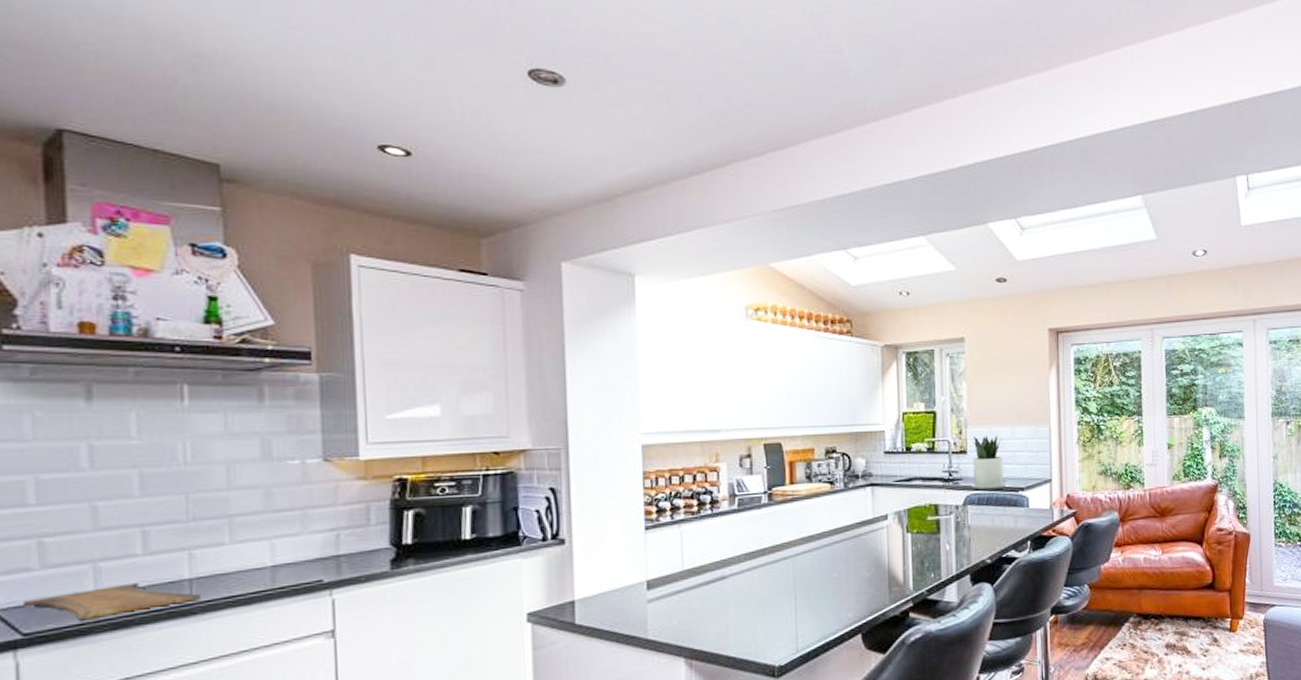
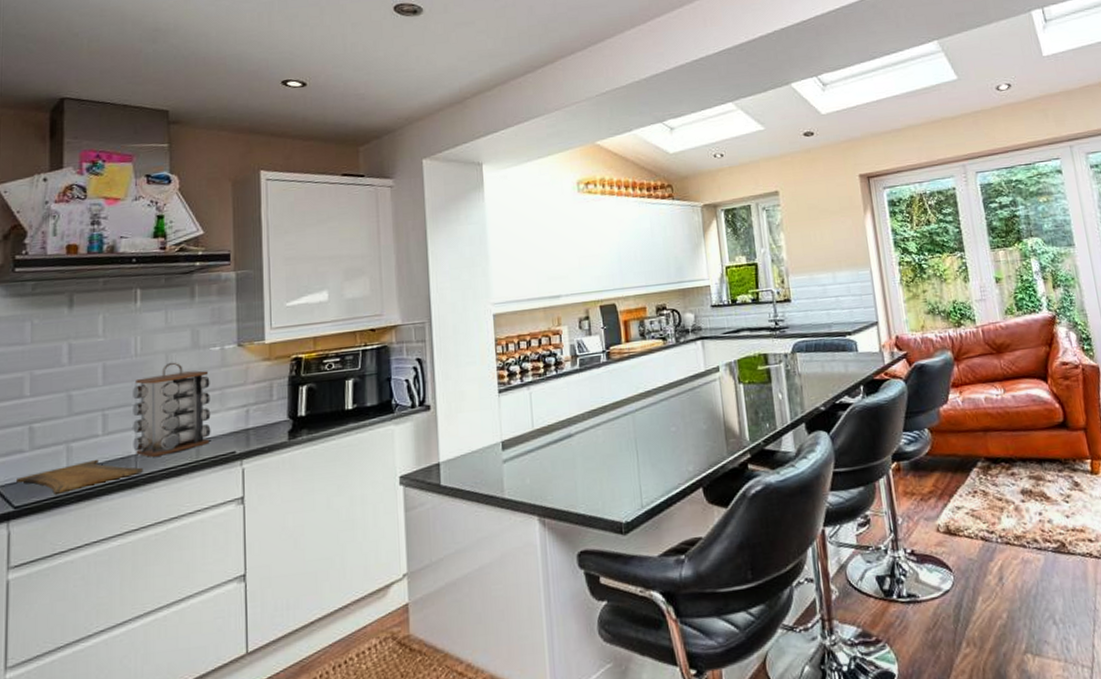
spice rack: none [183,474,290,582] -> present [133,361,211,457]
planter: present [971,435,1007,491] -> none [796,281,833,338]

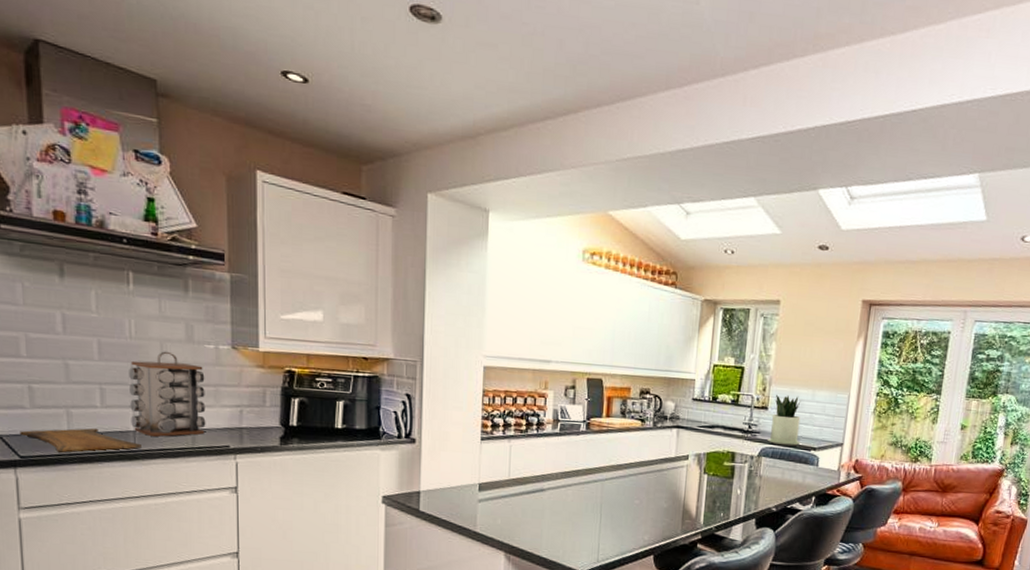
planter: none [796,281,833,338] -> present [768,394,801,447]

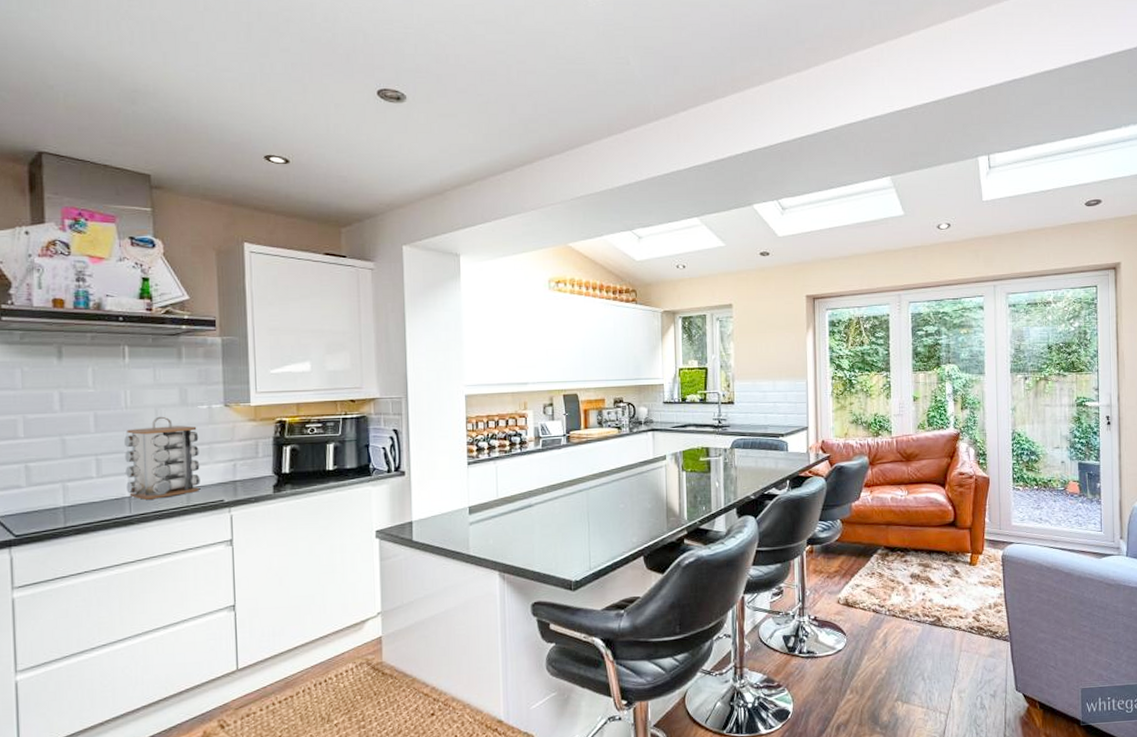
cutting board: present [20,428,141,454] -> none [16,498,137,528]
planter: present [768,394,801,447] -> none [738,388,768,436]

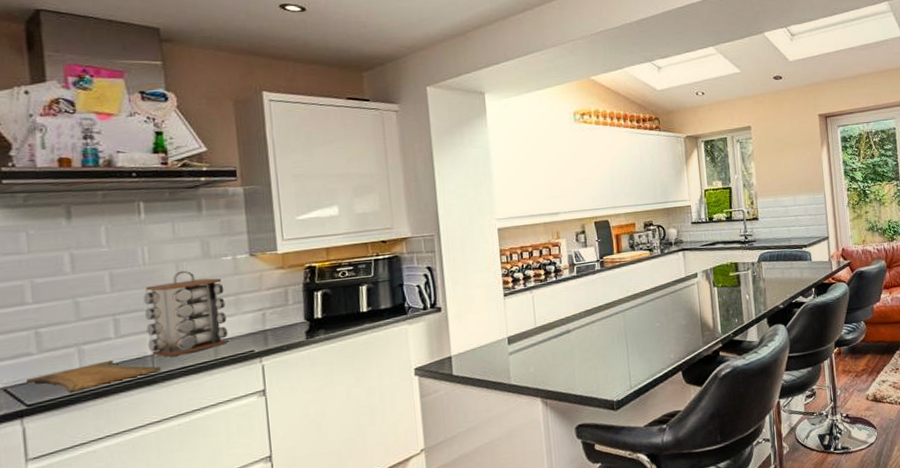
cutting board: none [16,498,137,528] -> present [26,359,161,394]

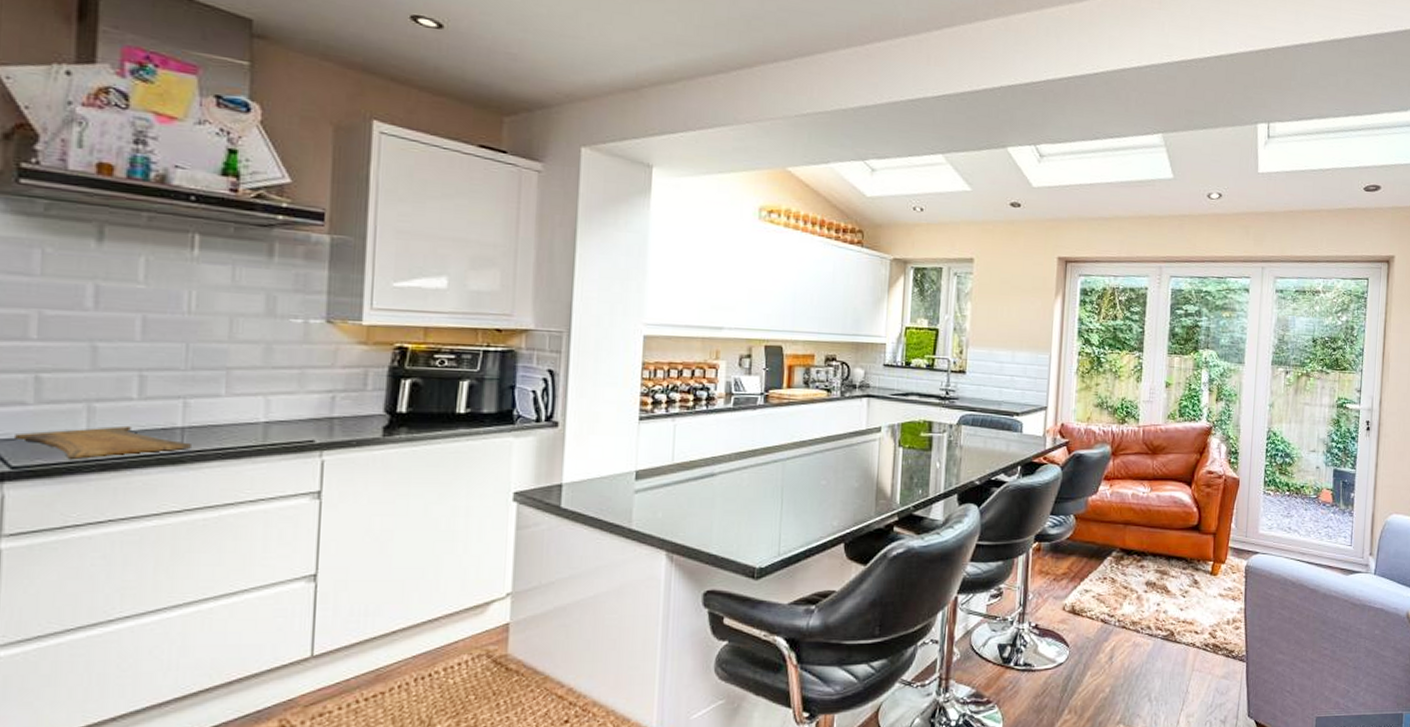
spice rack: present [144,270,228,357] -> none [179,327,287,433]

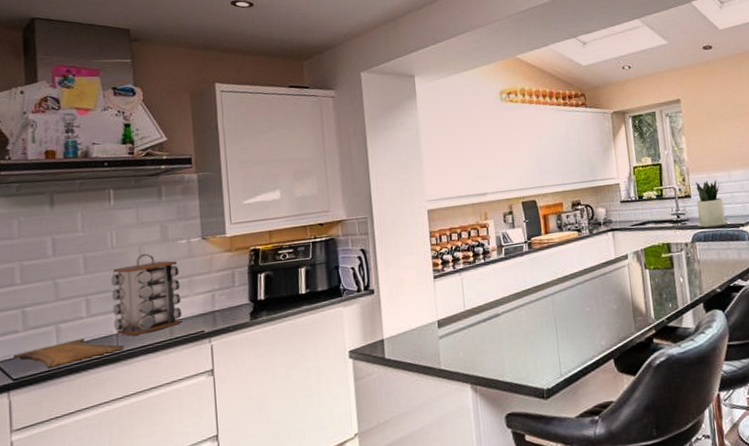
spice rack: none [179,327,287,433] -> present [111,253,182,336]
planter: none [967,357,1002,413] -> present [696,179,728,229]

